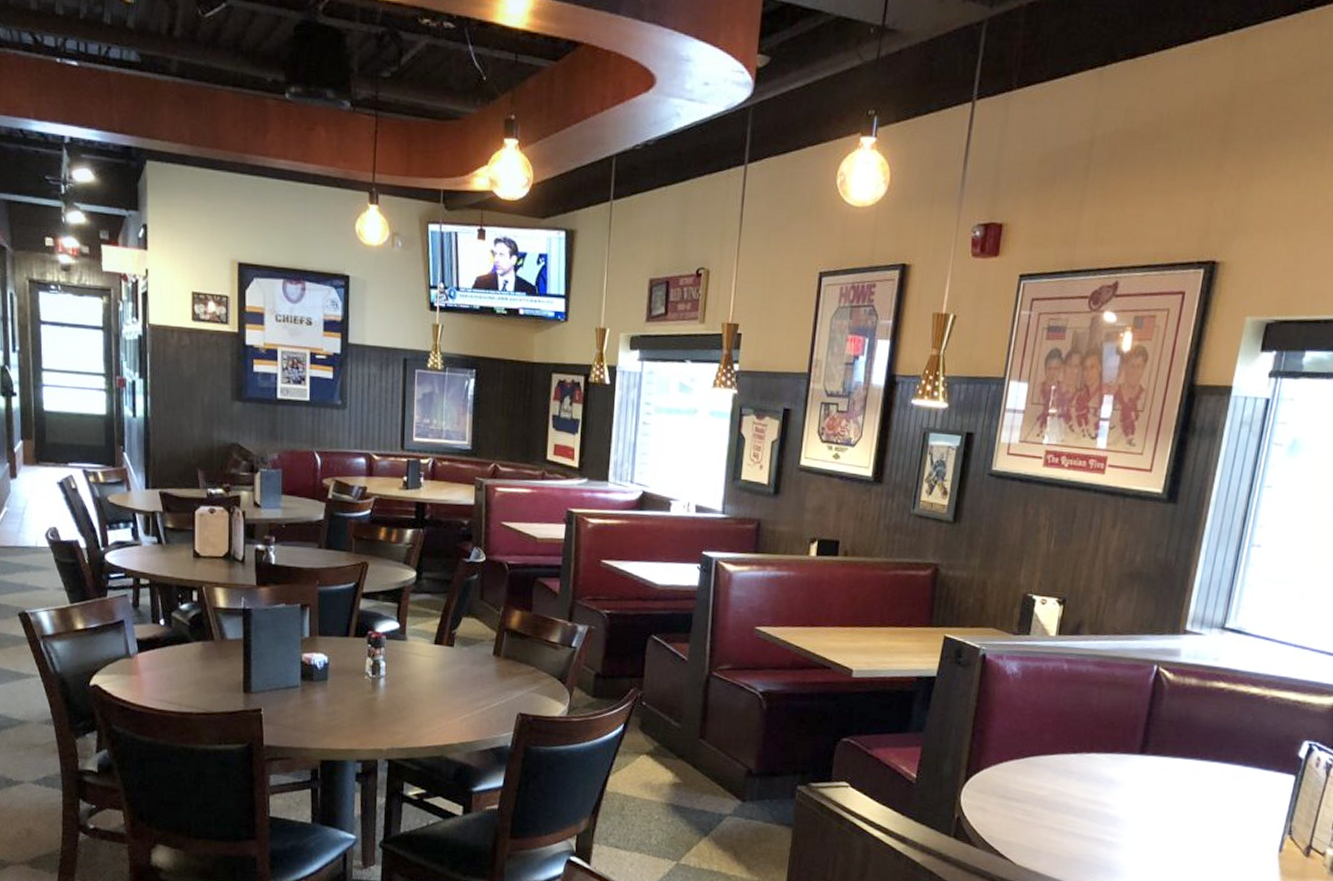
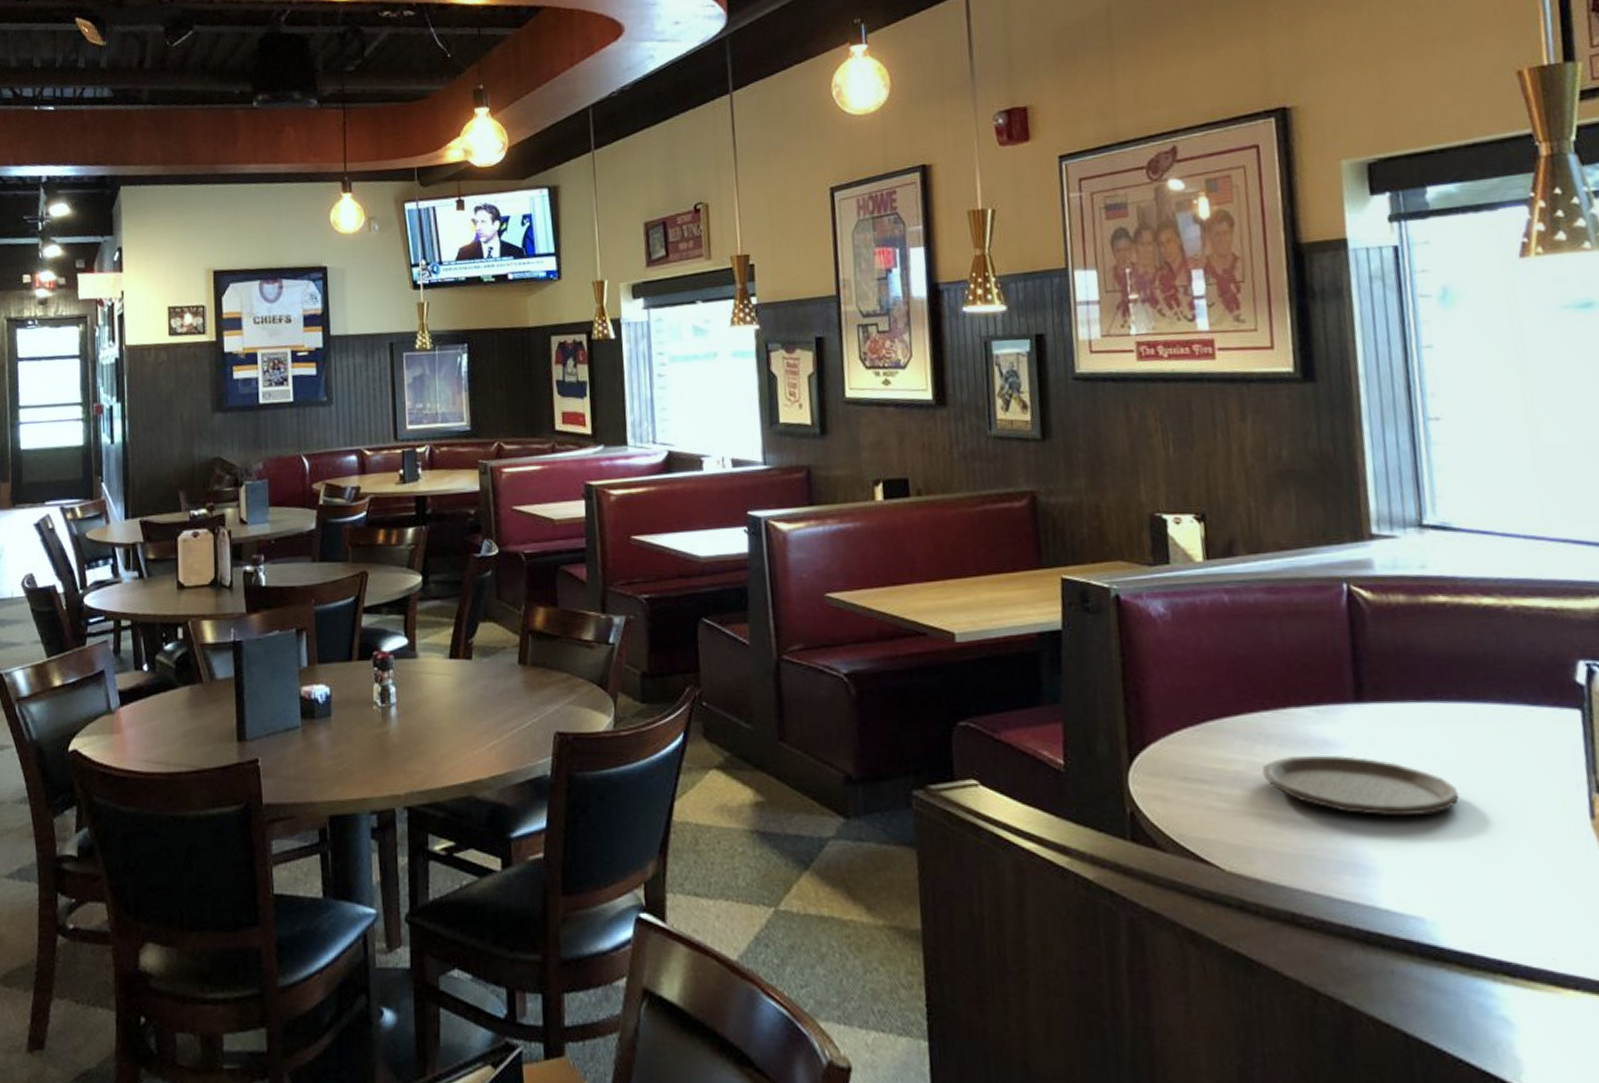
plate: none [1059,788,1194,839] -> present [1261,755,1459,817]

